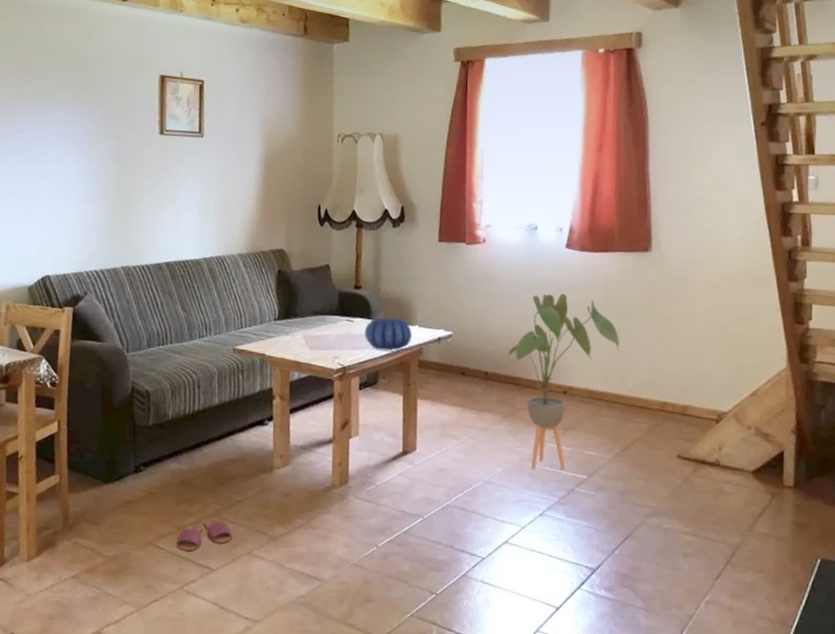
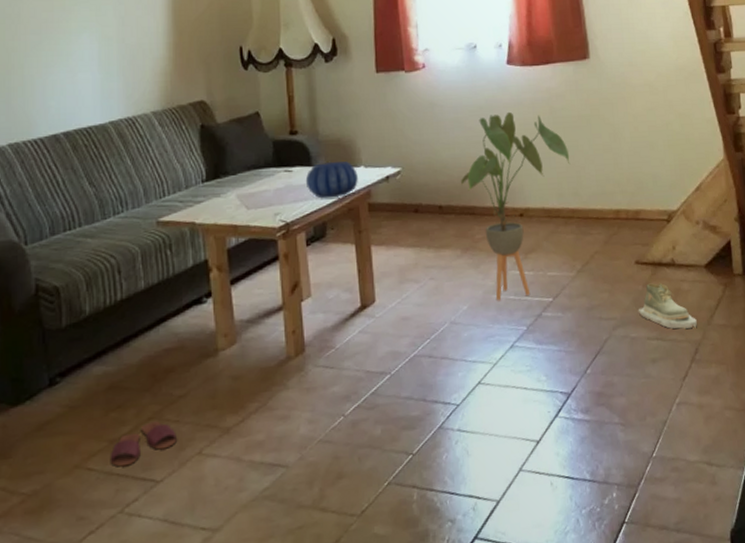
boot: none [670,479,737,532] -> present [634,282,697,329]

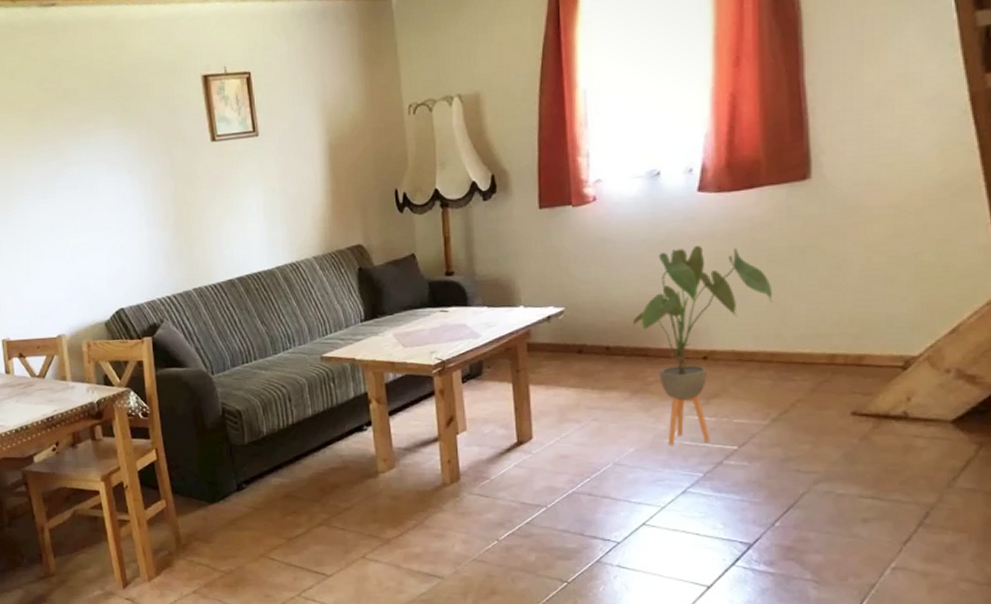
slippers: present [110,421,177,467] -> none [288,527,343,560]
decorative bowl: present [305,161,358,199] -> none [461,301,517,338]
boot: present [634,282,697,329] -> none [844,437,931,491]

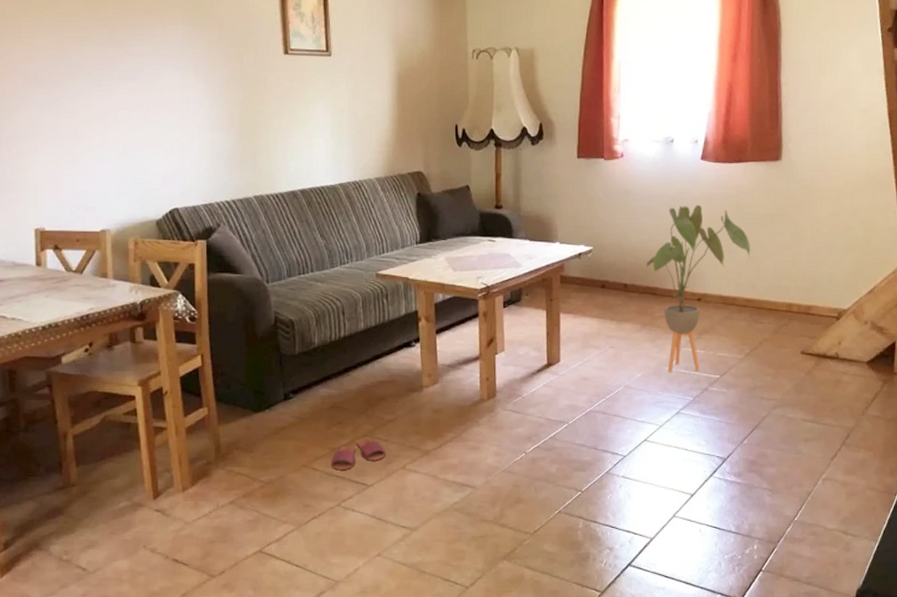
slippers: none [288,527,343,560] -> present [331,438,385,470]

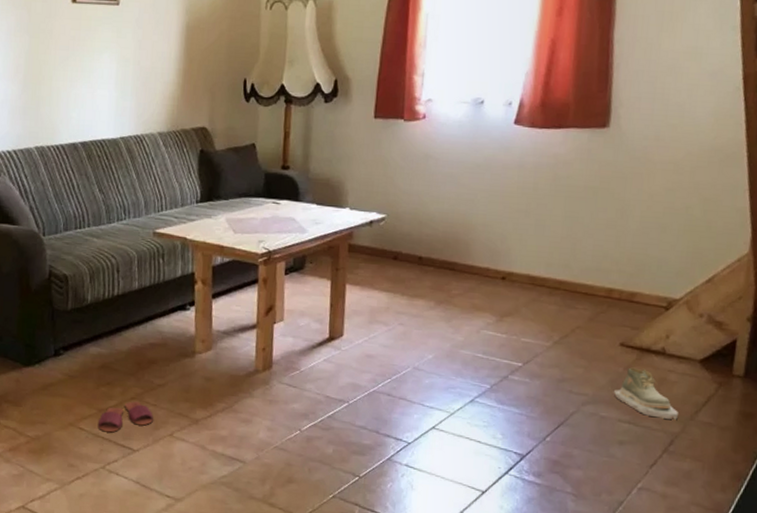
house plant: present [645,204,751,372] -> none [444,173,567,357]
boot: none [794,372,852,417] -> present [609,367,678,420]

